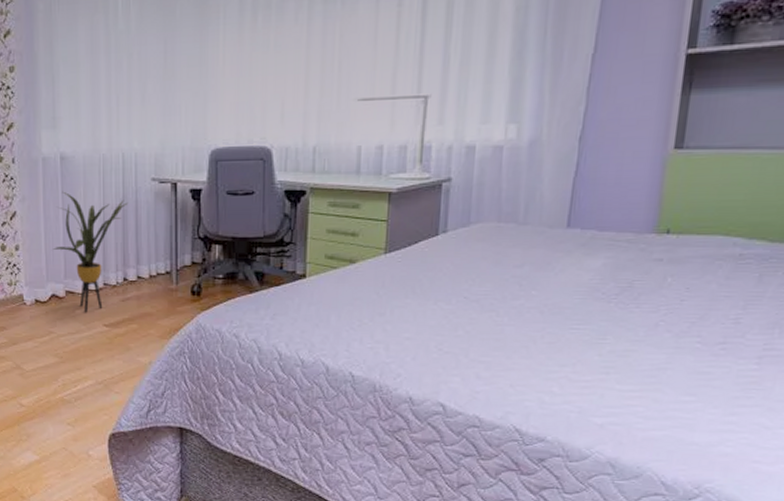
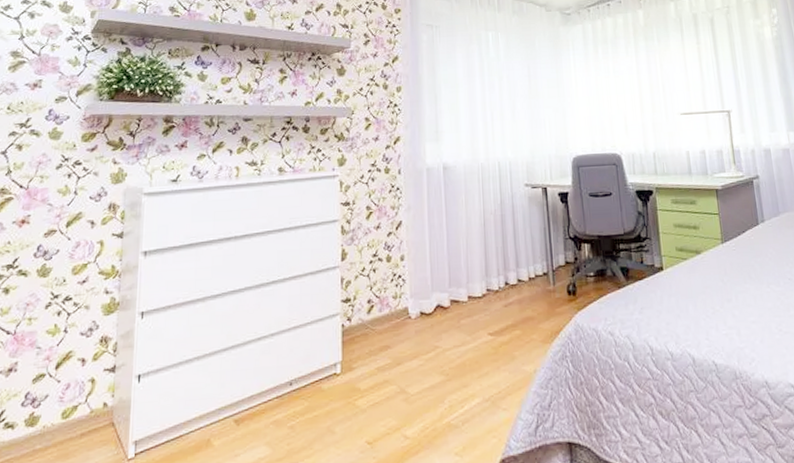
house plant: present [52,191,129,312] -> none [437,199,506,321]

